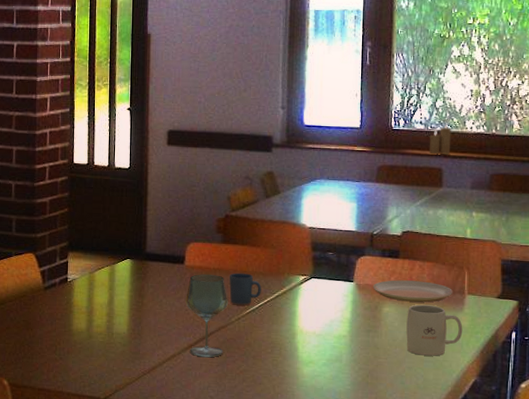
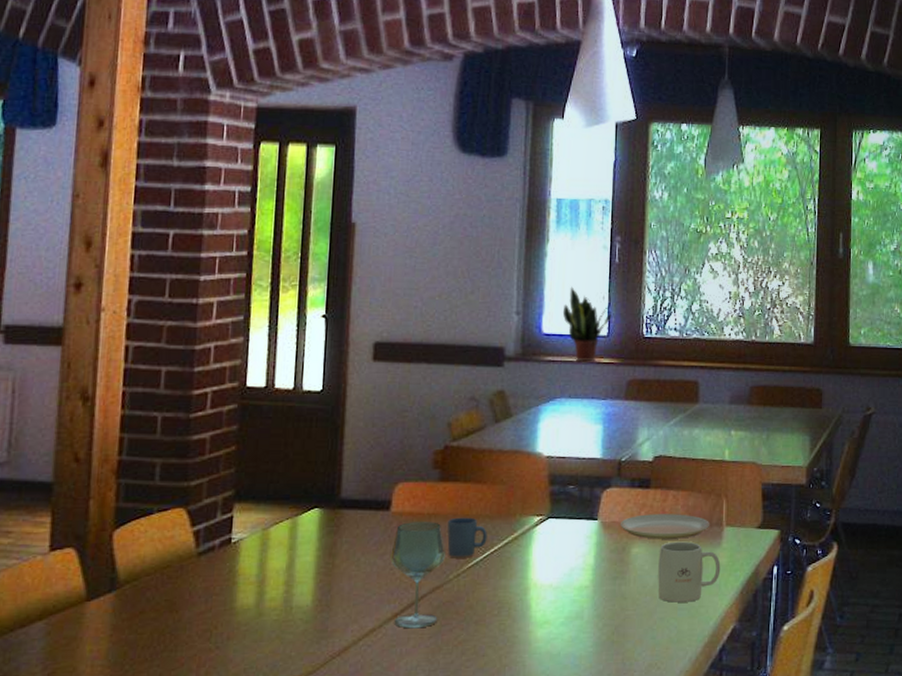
potted plant: none [321,85,365,149] -> present [562,286,613,361]
candle: present [429,124,451,155] -> none [684,330,708,366]

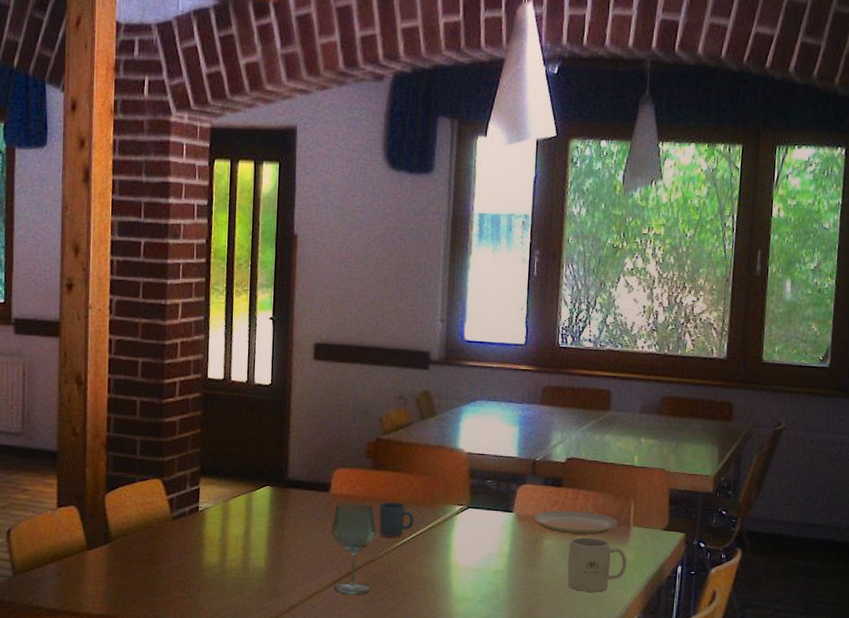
potted plant: present [562,286,613,361] -> none [483,297,530,367]

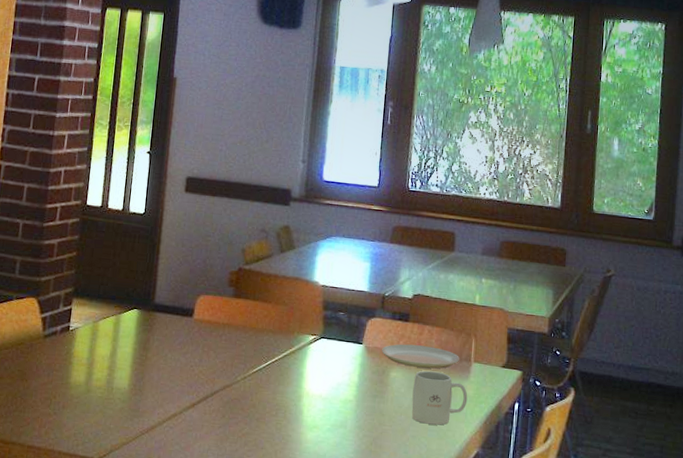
wine glass: present [330,503,377,595] -> none [191,329,236,419]
mug: present [379,502,414,538] -> none [237,329,270,364]

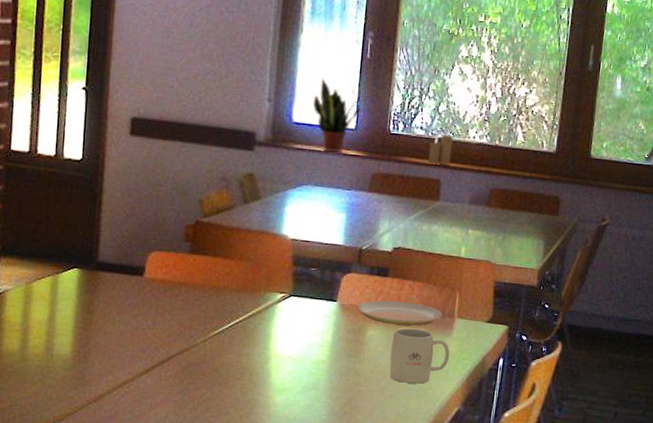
potted plant: none [341,142,383,207] -> present [313,78,361,152]
candle: none [443,188,466,220] -> present [427,131,453,166]

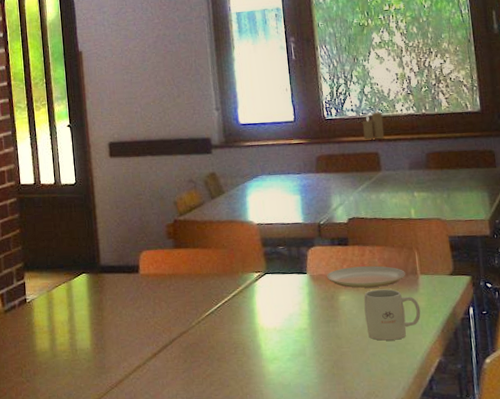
potted plant: present [313,78,361,152] -> none [253,83,296,144]

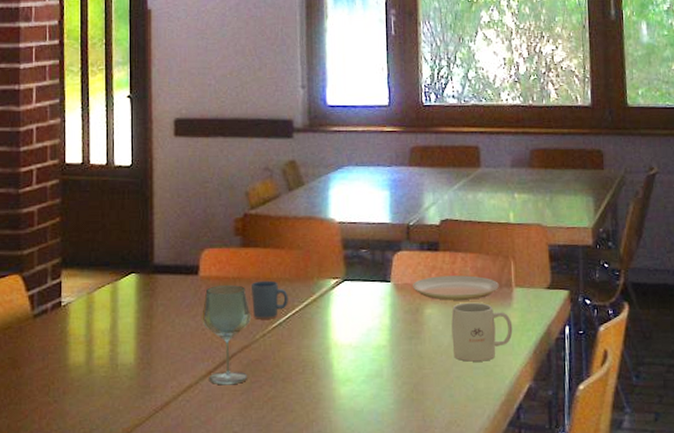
wine glass: none [144,280,188,365] -> present [202,285,251,385]
mug: none [185,276,218,309] -> present [252,280,288,319]
candle: present [362,109,385,139] -> none [463,96,487,131]

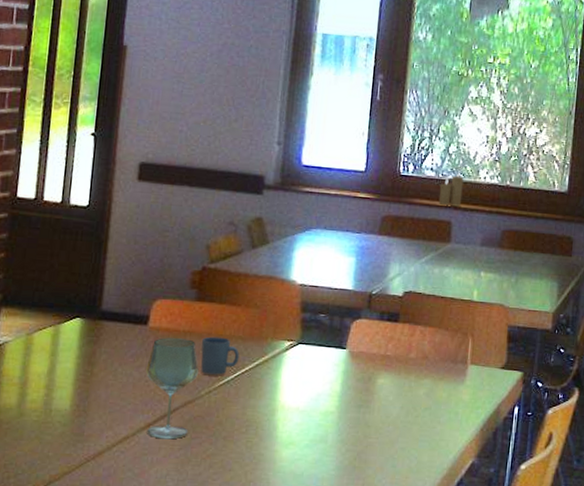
plate: present [412,275,500,300] -> none [367,347,456,373]
mug: present [451,302,513,362] -> none [400,375,463,435]
candle: none [463,96,487,131] -> present [438,172,464,207]

